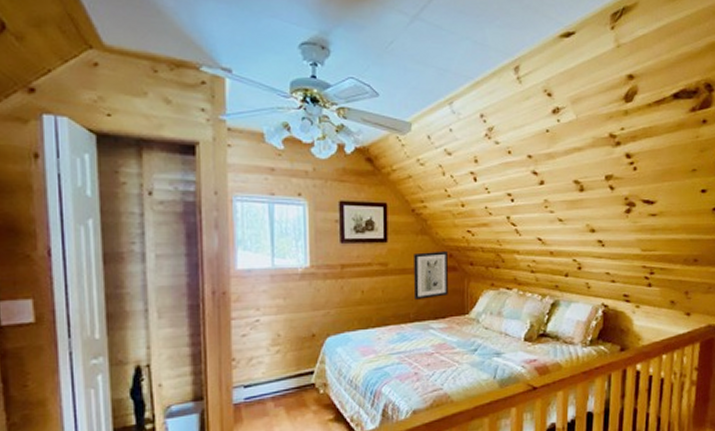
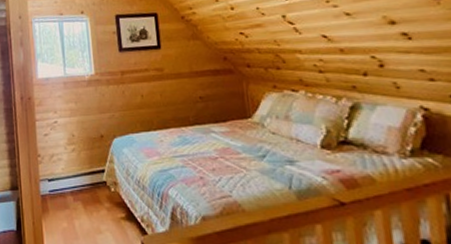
wall art: present [414,251,448,301] -> none [187,54,227,104]

